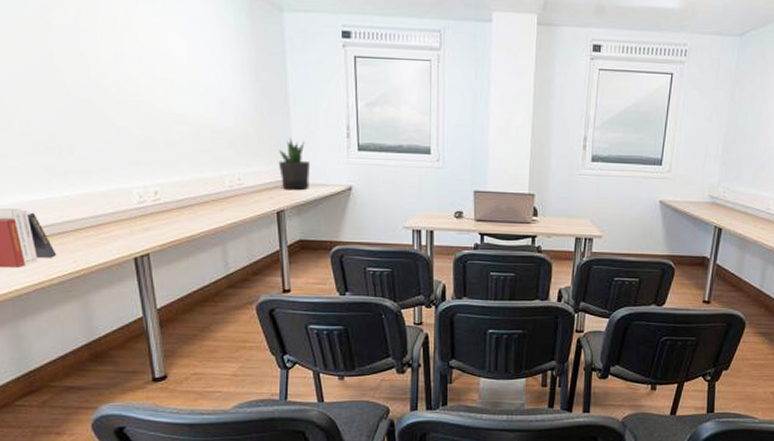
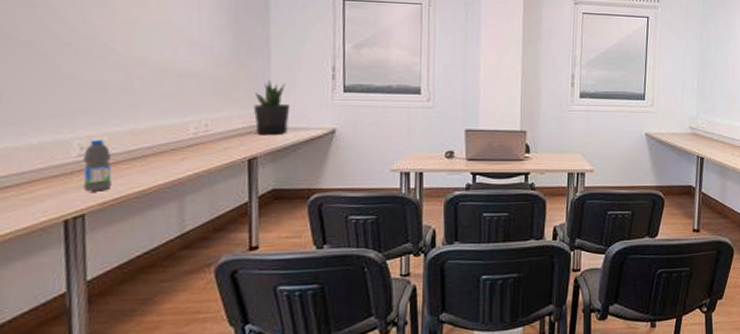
water bottle: none [142,189,168,235] -> present [83,140,113,192]

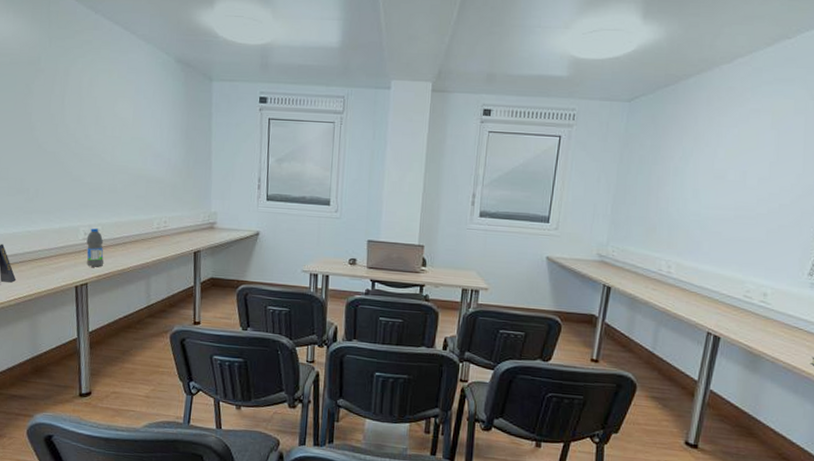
planter: present [253,80,291,136] -> none [198,187,226,234]

